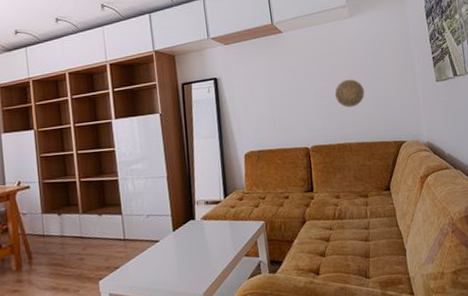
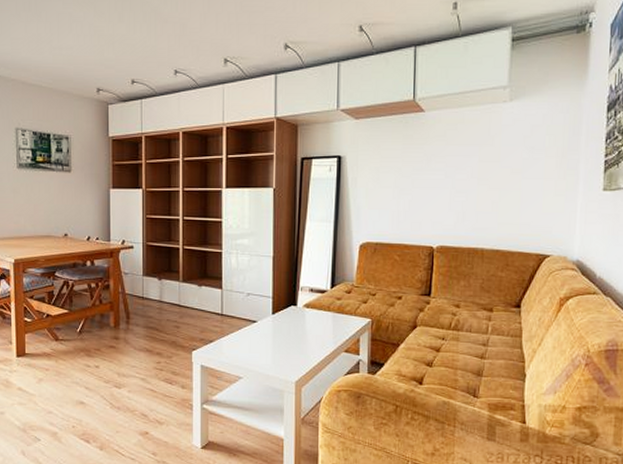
decorative plate: present [334,79,365,108] -> none [474,175,511,208]

